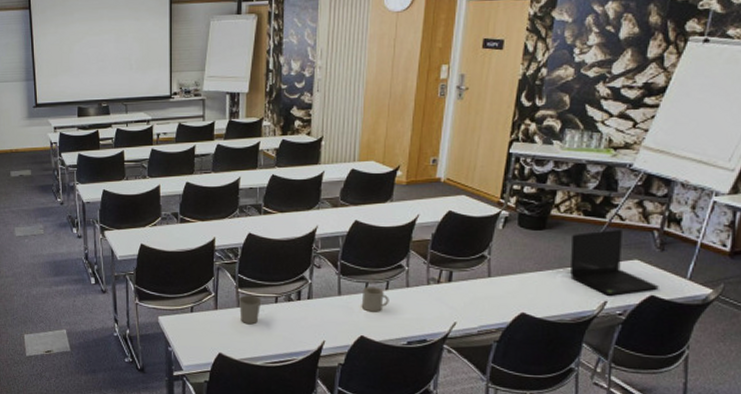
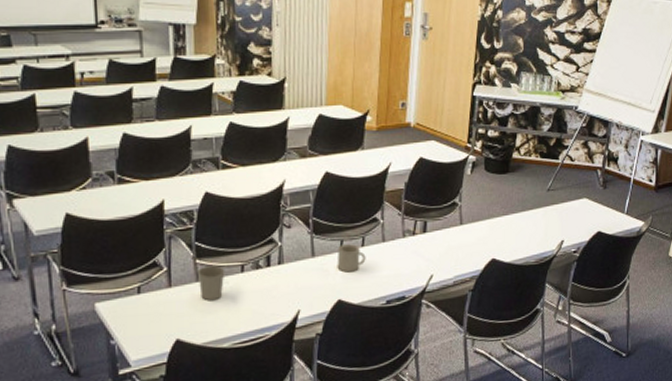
laptop: present [570,228,659,296] -> none [532,169,604,235]

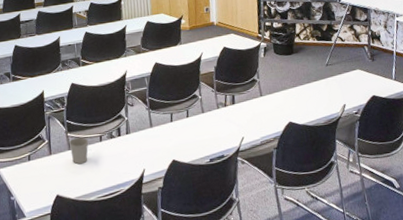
mug: present [337,244,366,273] -> none [169,116,191,138]

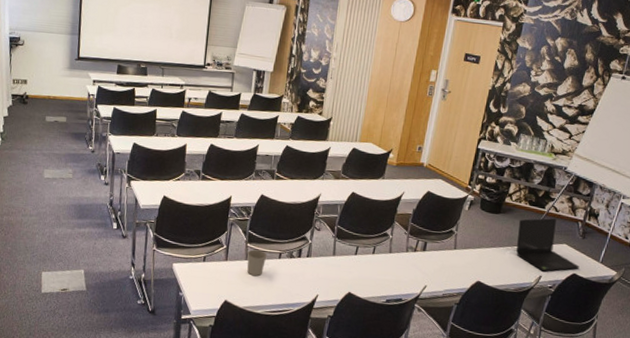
laptop: none [312,47,377,100] -> present [516,218,580,272]

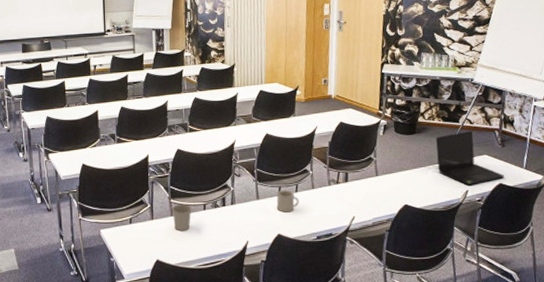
mug: none [351,250,375,273] -> present [276,190,299,213]

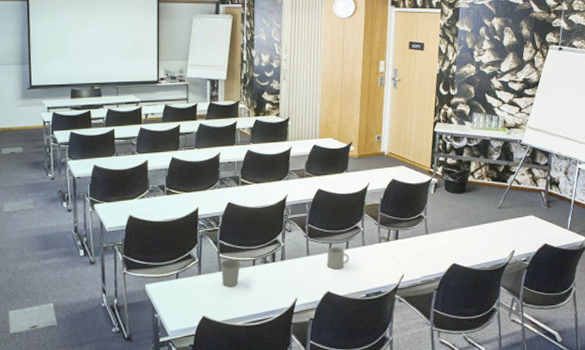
laptop: present [436,130,505,186] -> none [485,191,550,246]

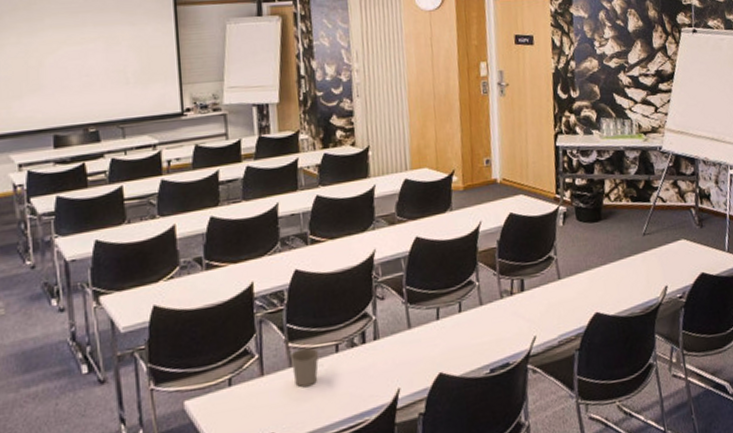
mug: present [326,247,350,269] -> none [434,311,465,343]

